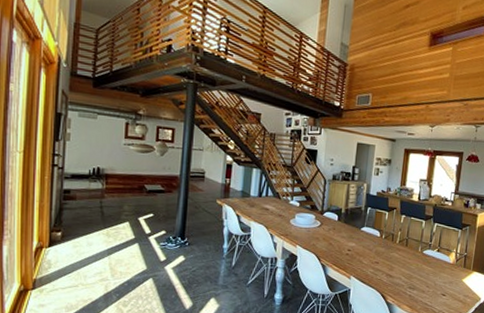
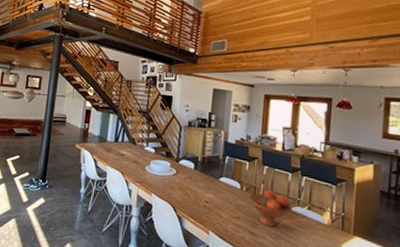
fruit bowl: none [385,236,425,269] -> present [247,189,293,227]

